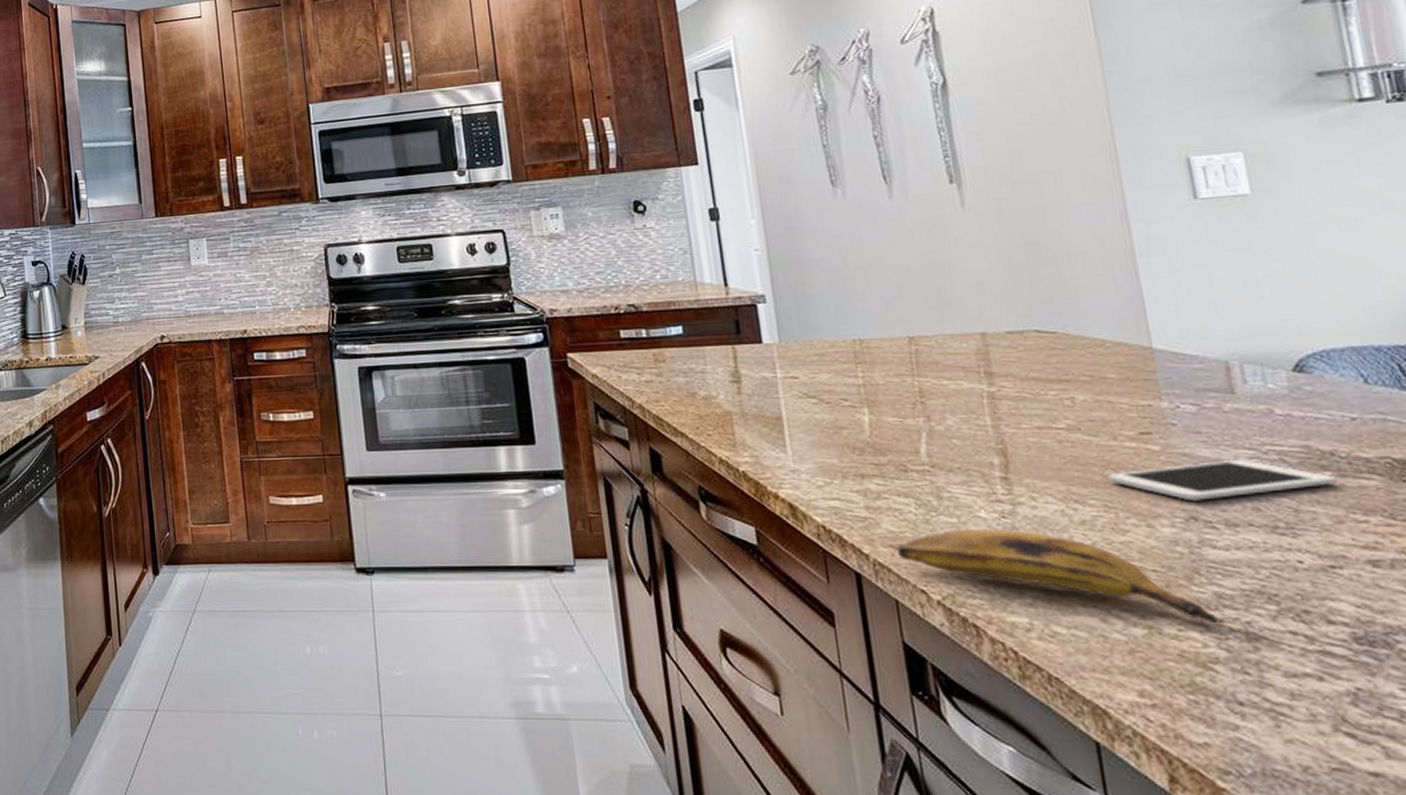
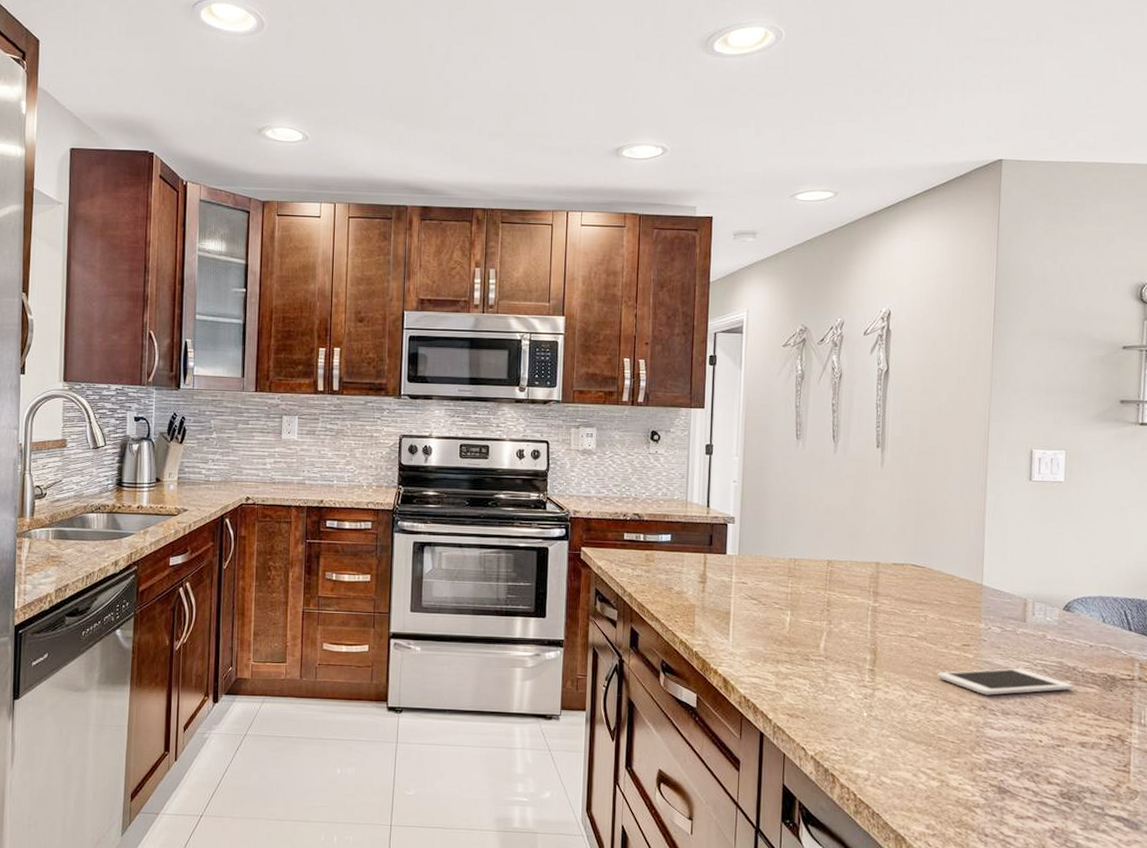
banana: present [897,528,1226,624] -> none [792,705,989,781]

